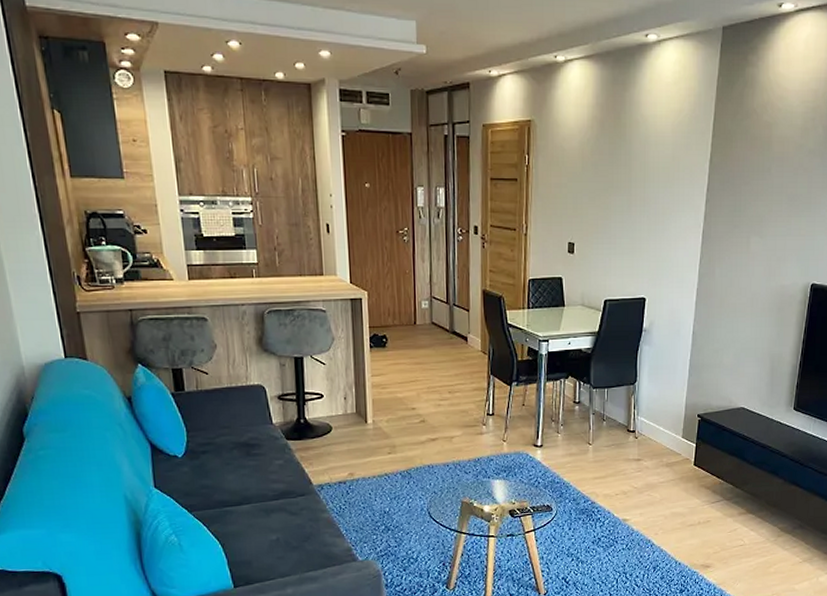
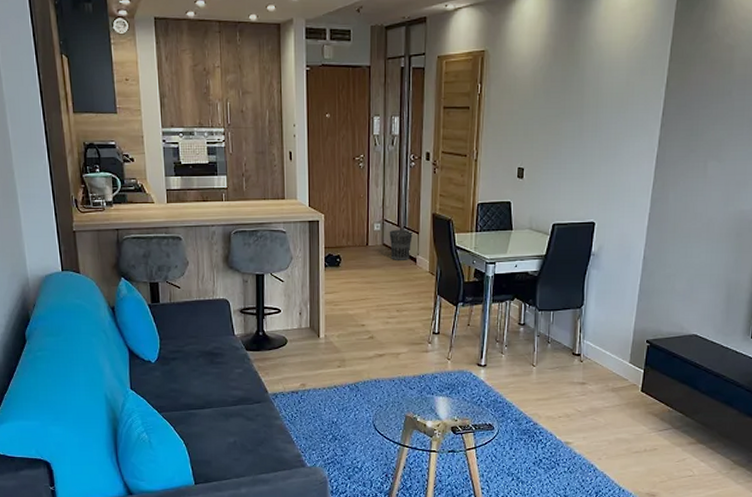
wastebasket: none [438,308,463,340] -> present [389,230,413,260]

